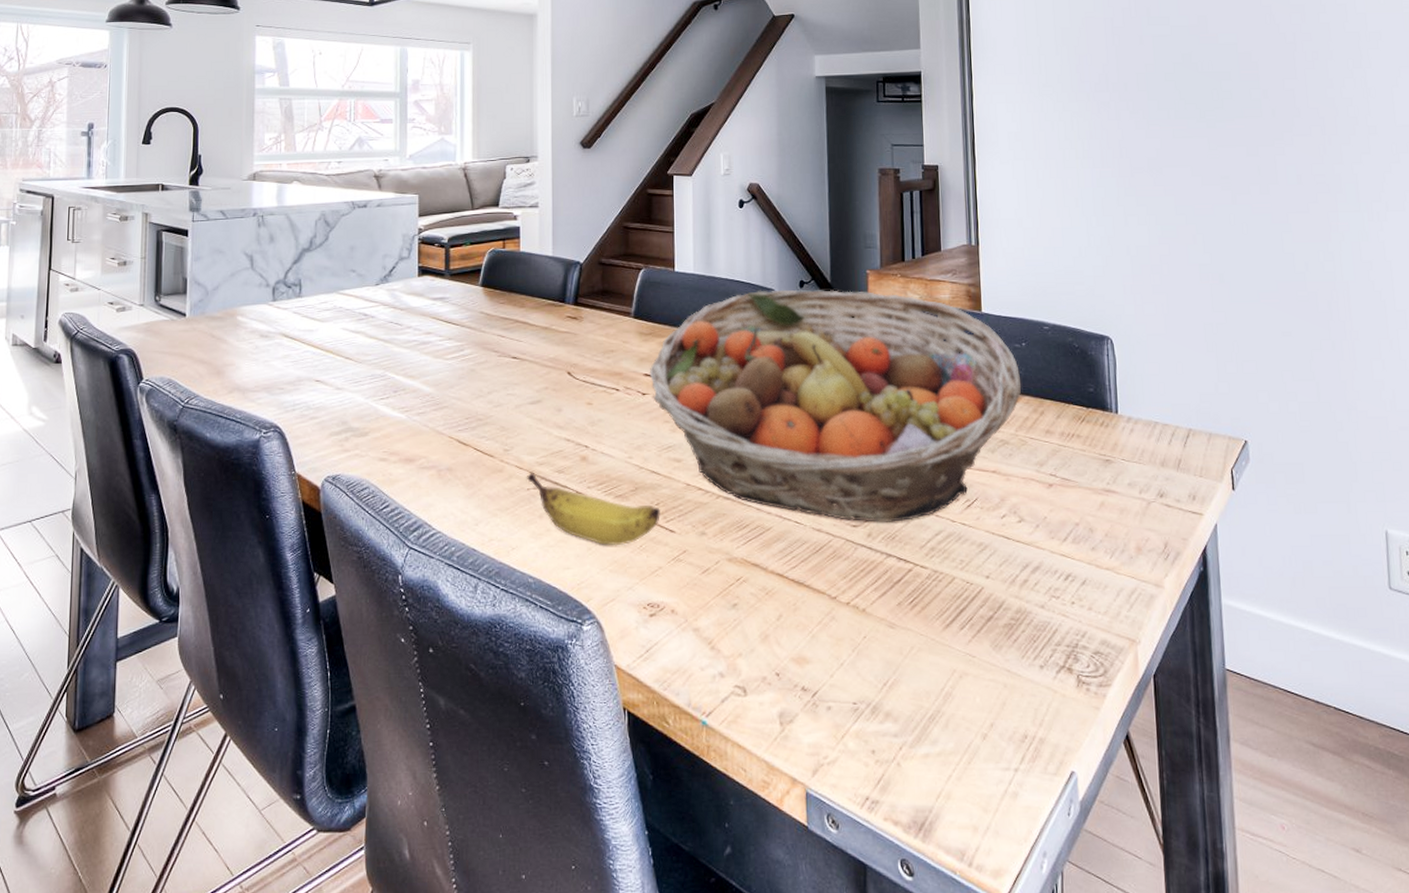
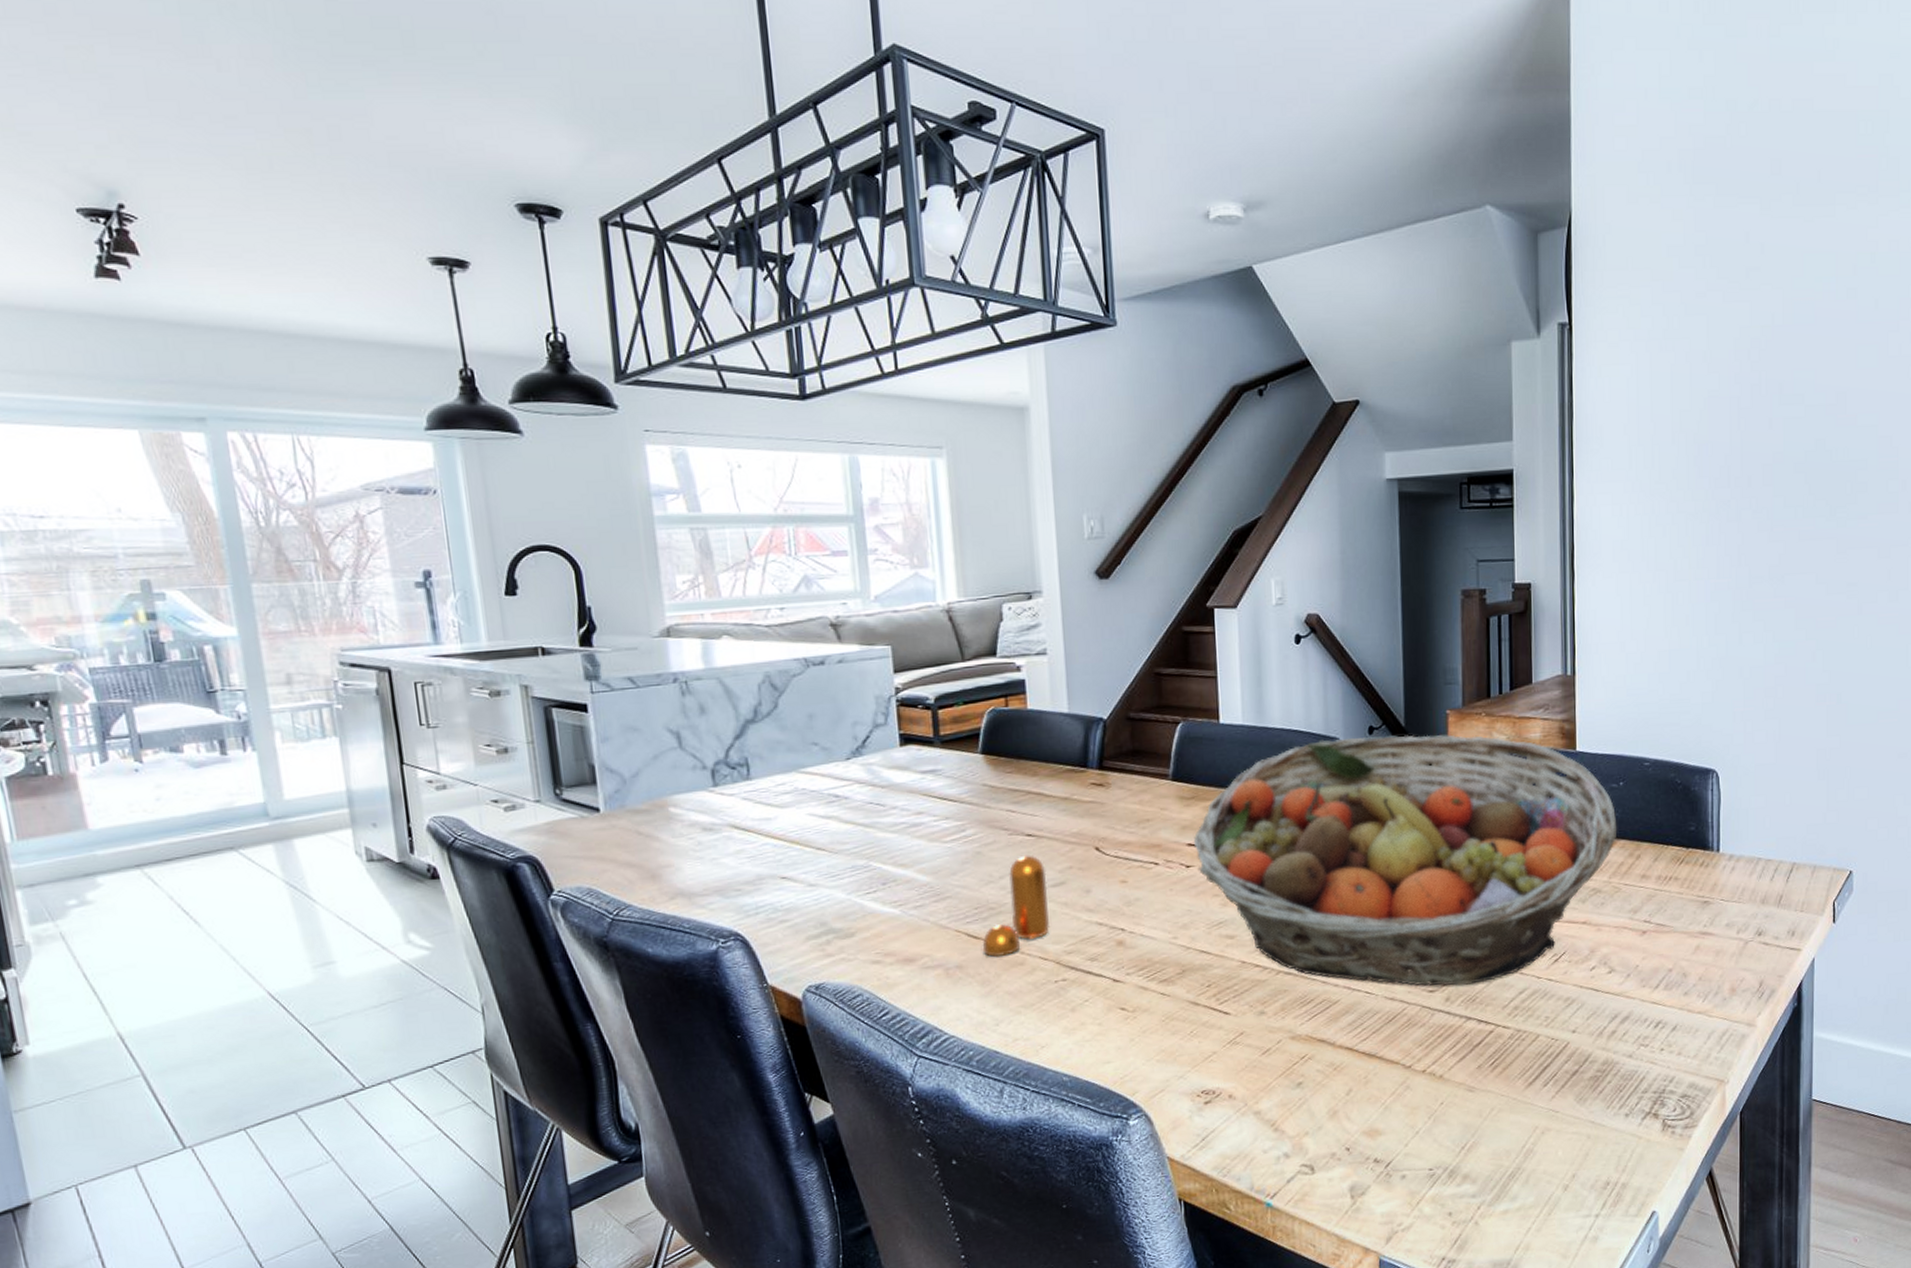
pepper shaker: none [471,375,526,464] -> present [983,854,1049,958]
banana: present [526,472,660,546] -> none [1052,962,1213,1035]

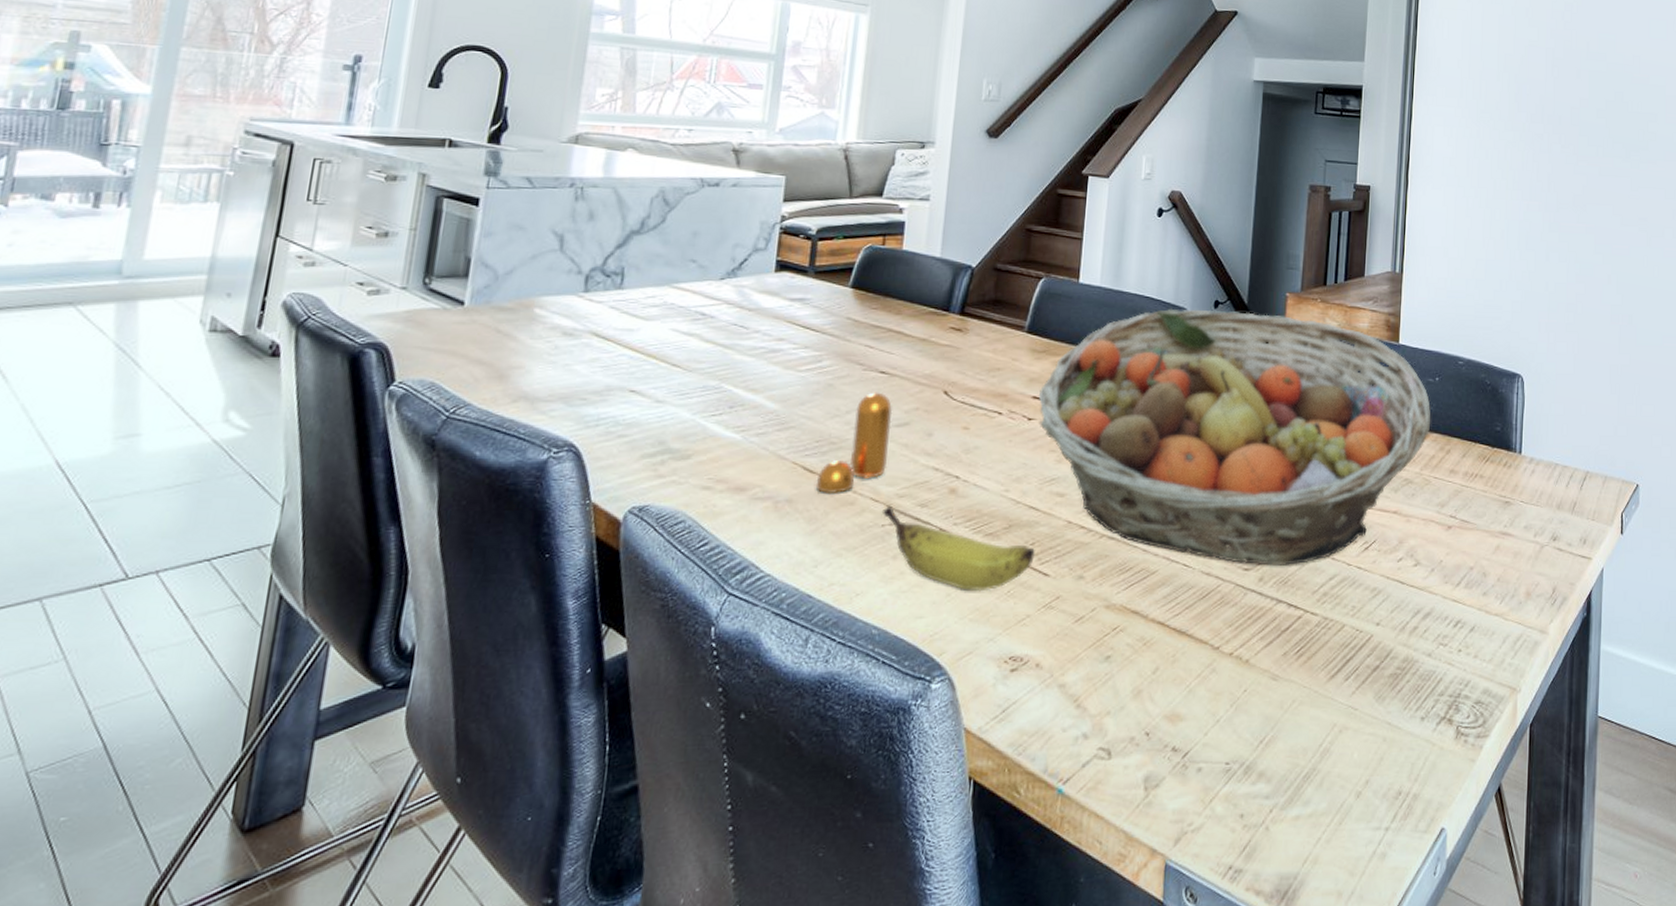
banana: none [1052,962,1213,1035] -> present [881,505,1035,592]

